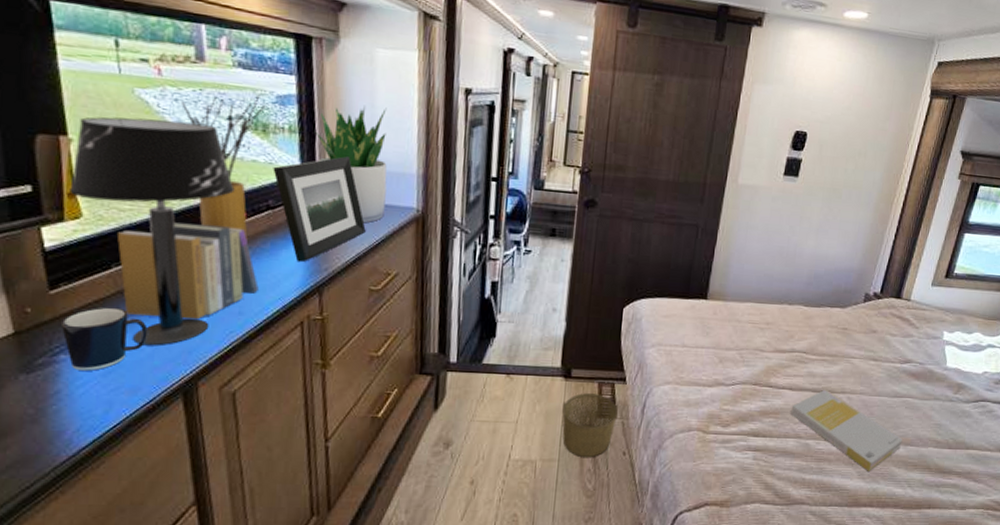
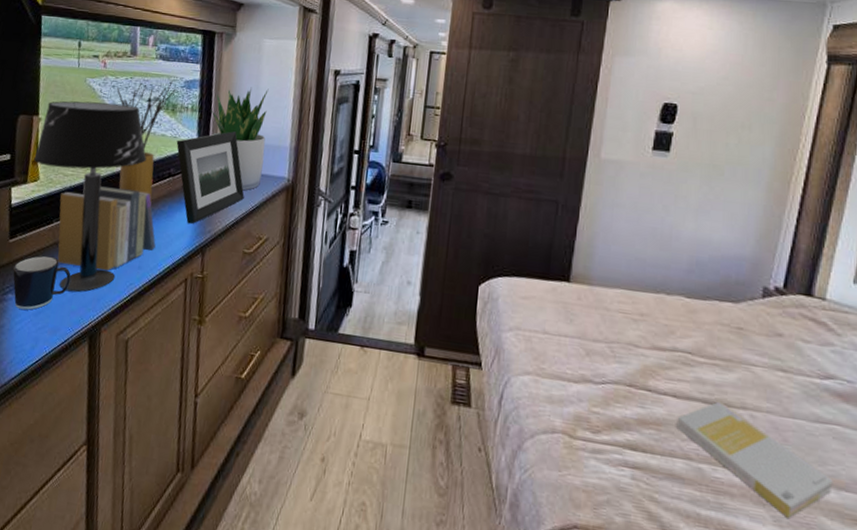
basket: present [562,393,619,458] -> none [414,375,475,450]

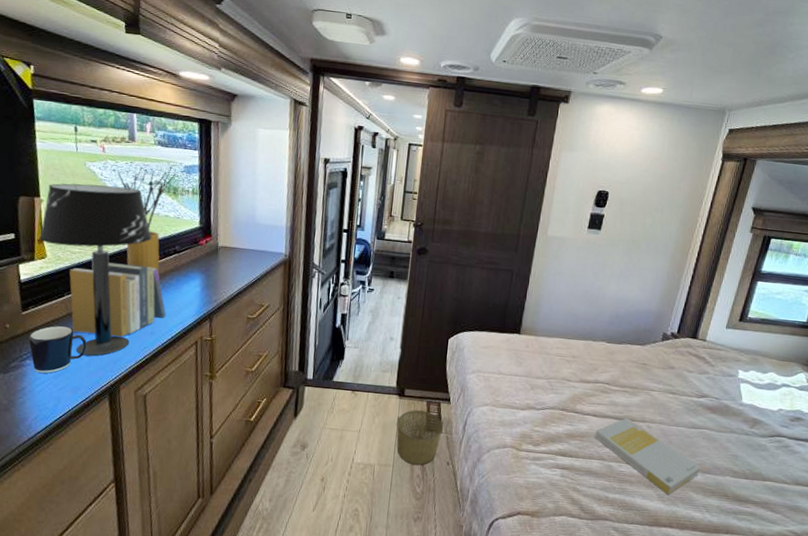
picture frame: present [176,131,244,224] -> none [179,212,246,295]
planter: present [211,87,269,191] -> none [211,172,265,265]
basket: none [414,375,475,450] -> present [396,410,444,466]

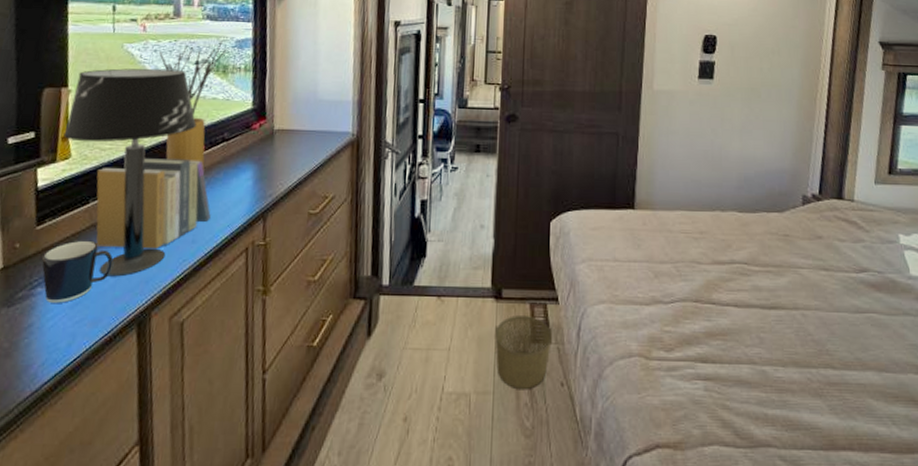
book: present [595,417,701,495] -> none [740,305,875,405]

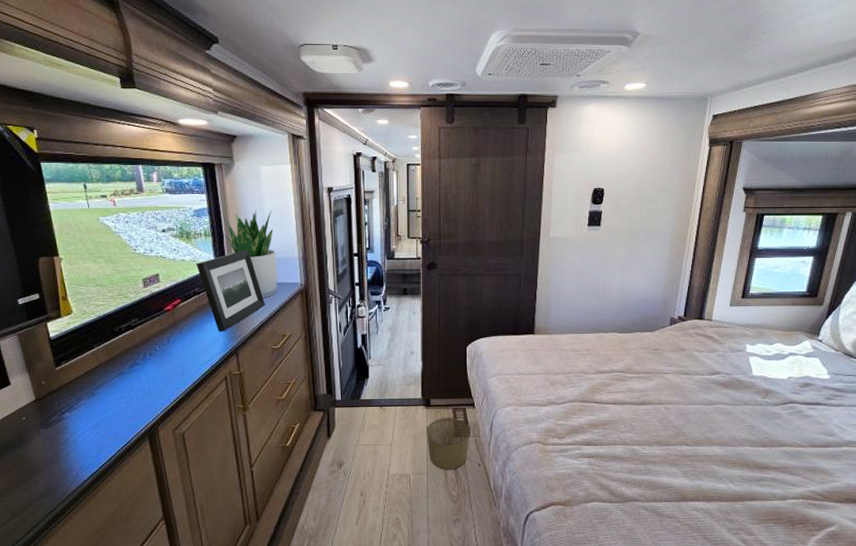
mug: present [41,240,113,303] -> none [64,376,121,424]
table lamp: present [63,68,197,276] -> none [63,237,171,402]
books: present [96,158,211,250] -> none [95,311,194,381]
vase: present [159,41,227,173] -> none [131,211,187,320]
picture frame: none [229,89,307,190] -> present [196,250,265,332]
planter: none [266,43,327,150] -> present [223,209,277,298]

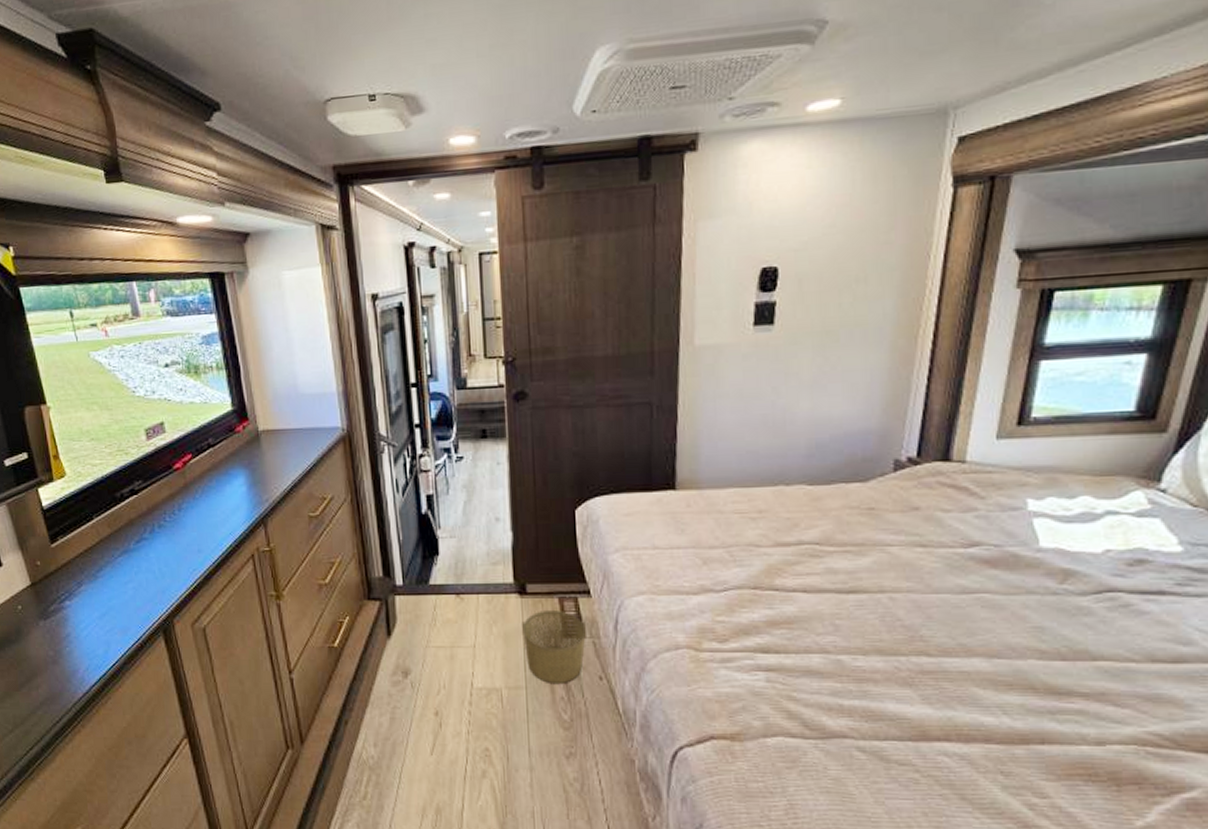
picture frame: present [196,250,265,332] -> none [208,385,297,496]
planter: present [223,209,277,298] -> none [239,329,312,450]

